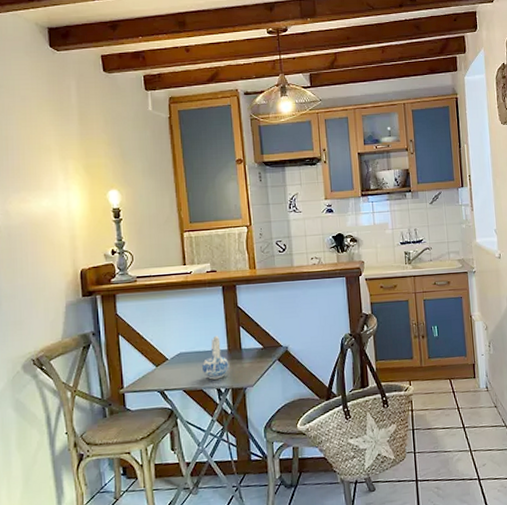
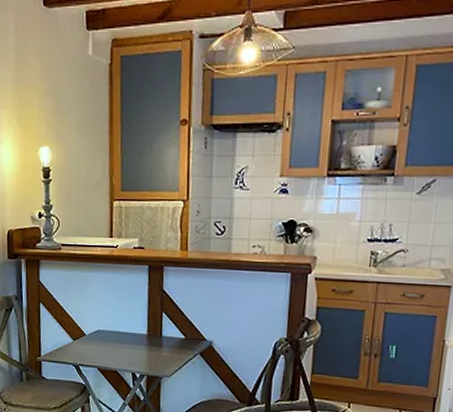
ceramic pitcher: present [202,336,230,380] -> none [119,318,147,364]

